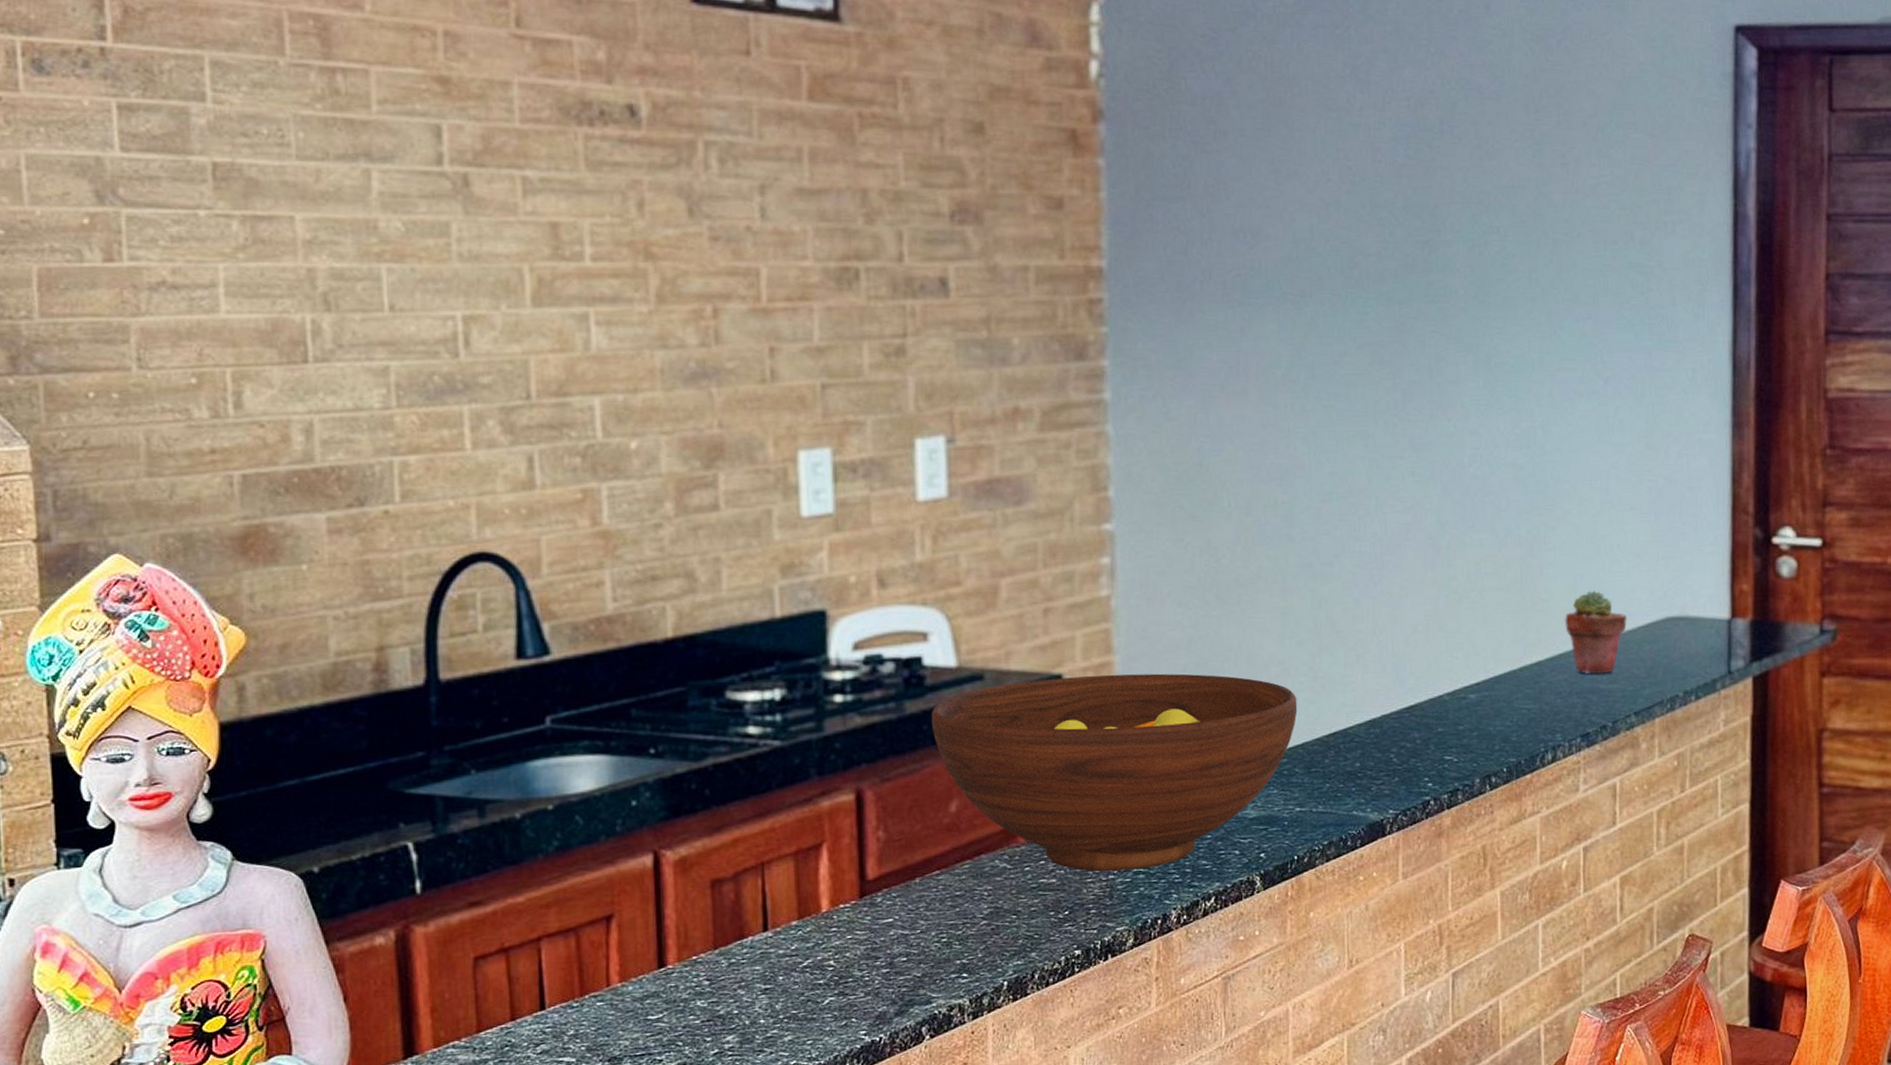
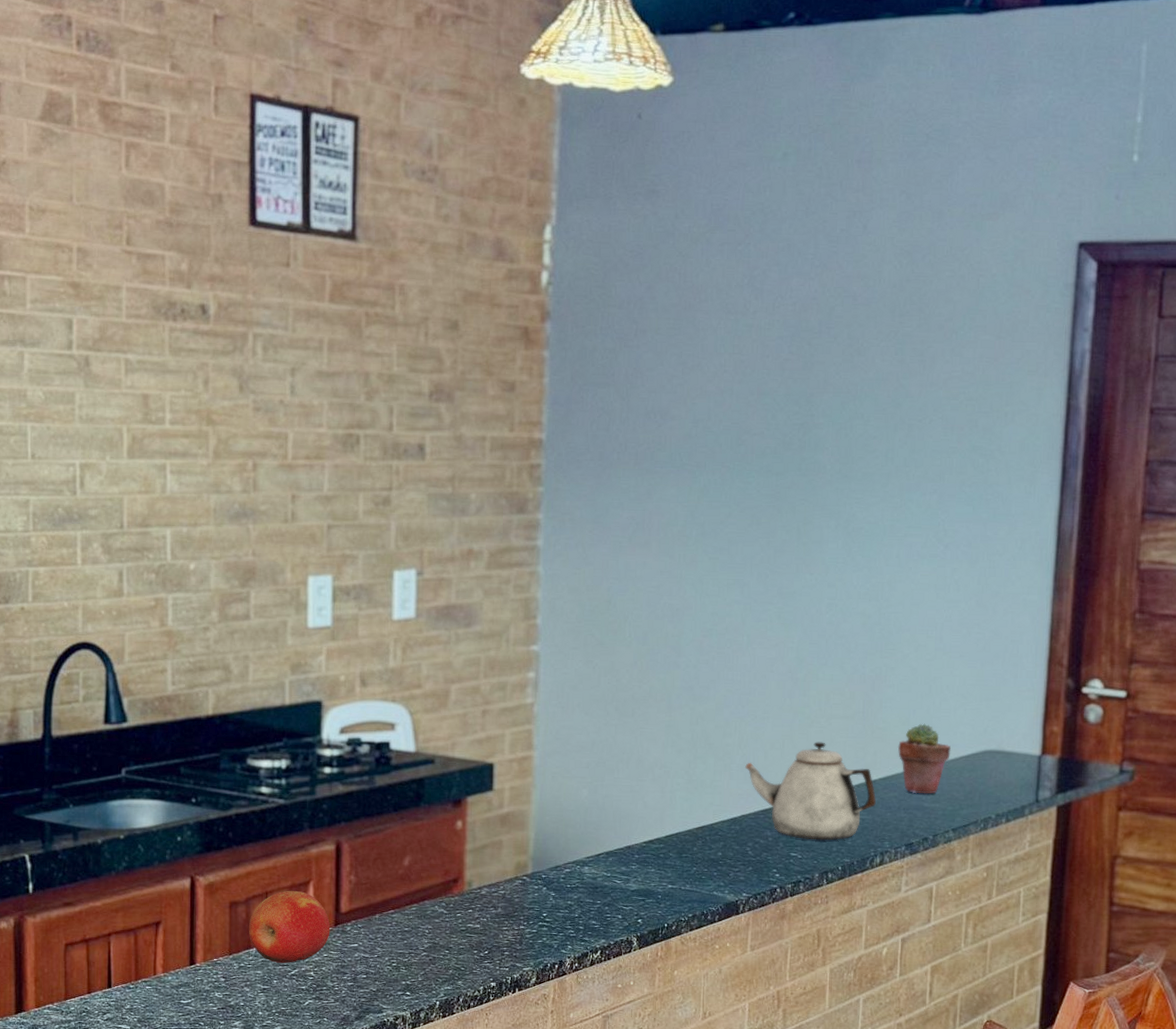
apple: none [739,857,854,954] -> present [248,890,330,964]
fruit bowl: present [931,673,1298,872] -> none [394,766,675,924]
teapot: none [1382,620,1543,739] -> present [745,742,876,841]

